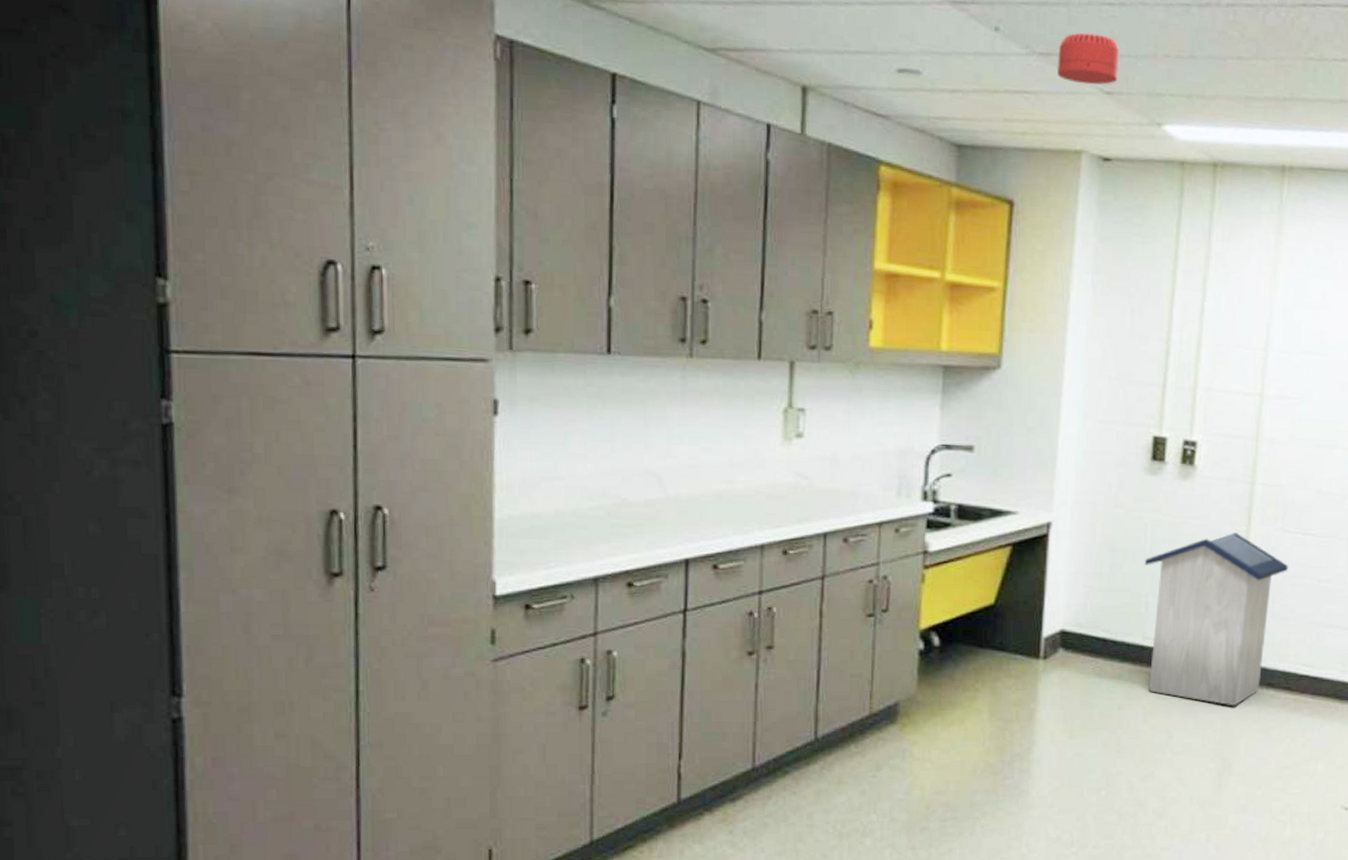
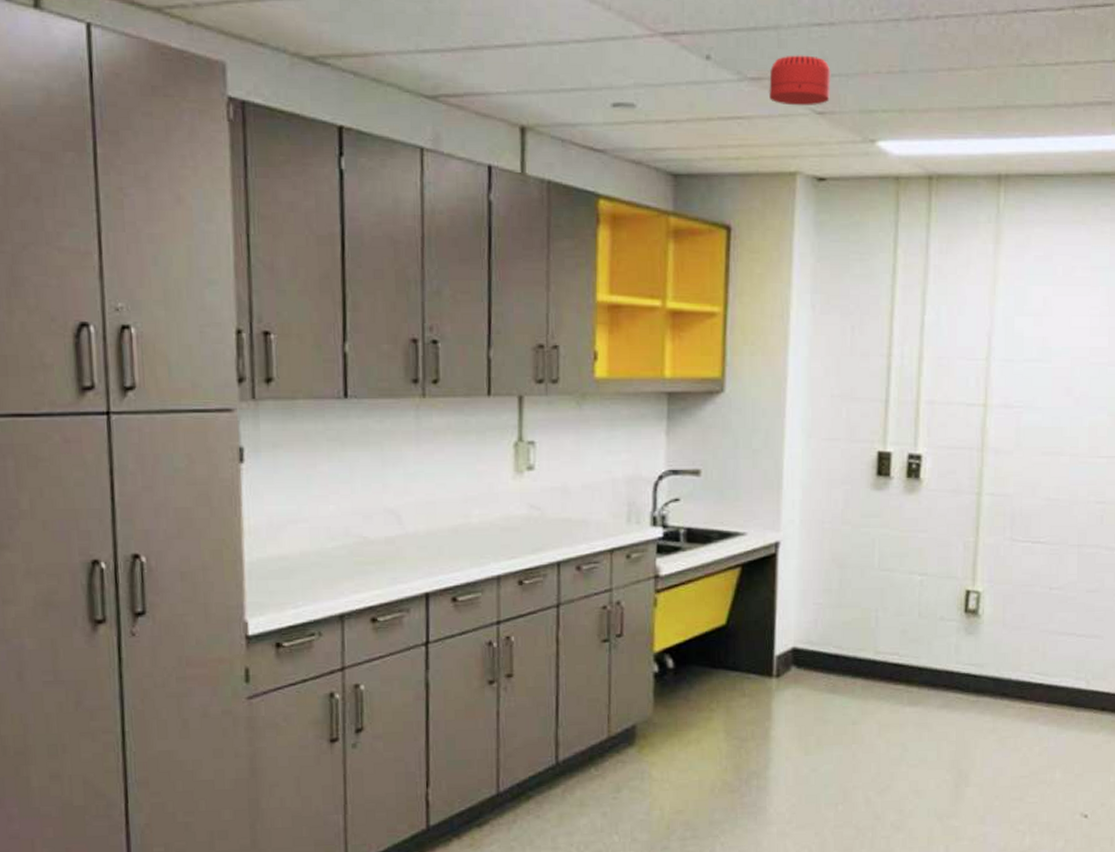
trash can: present [1144,533,1288,706] -> none [873,544,1018,717]

